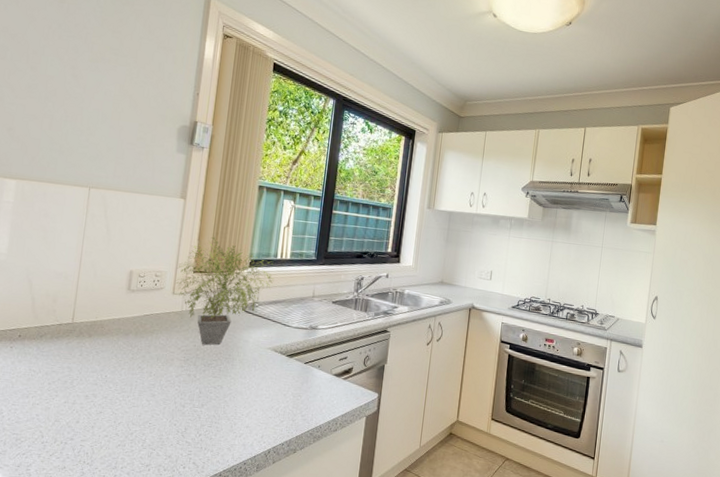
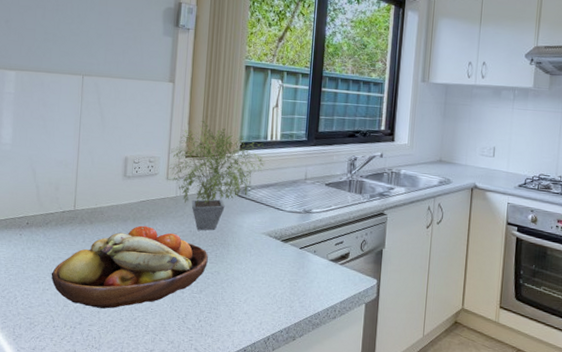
fruit bowl: none [42,339,212,424] -> present [51,225,208,309]

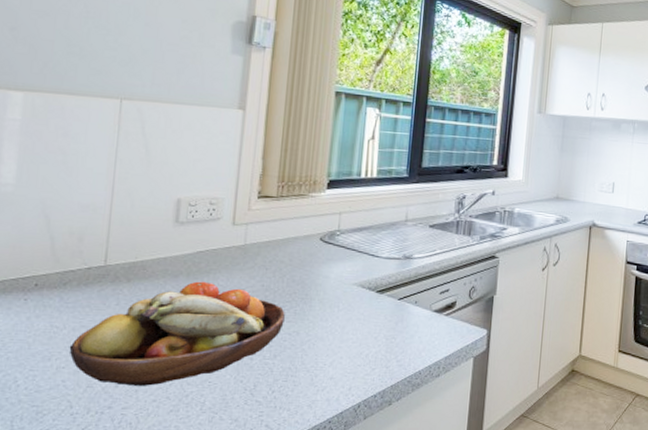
potted plant: present [169,120,266,231] -> none [236,154,359,285]

